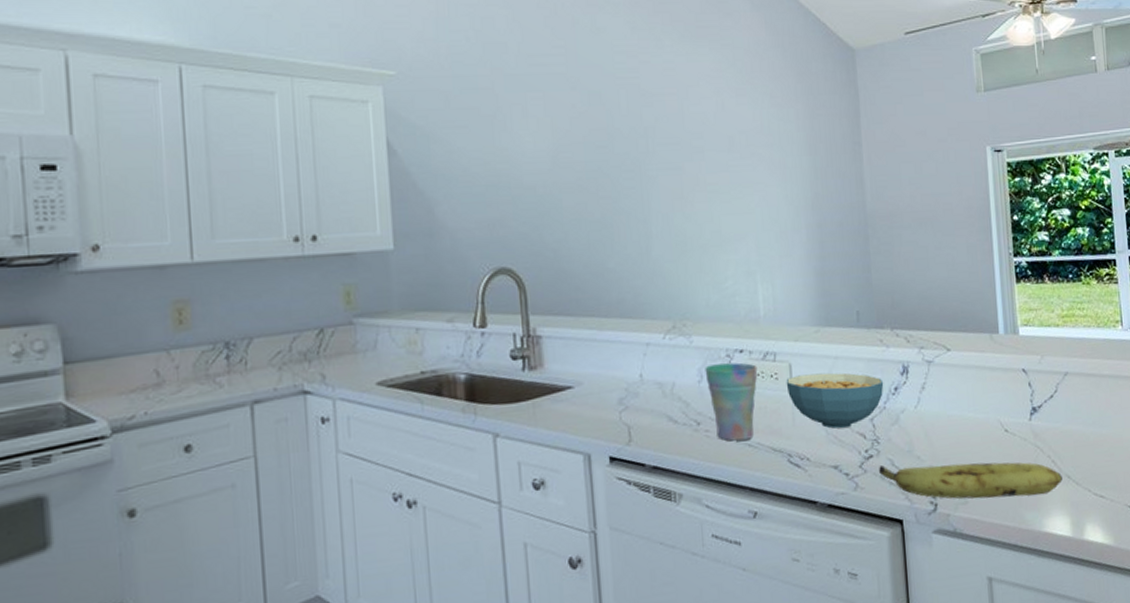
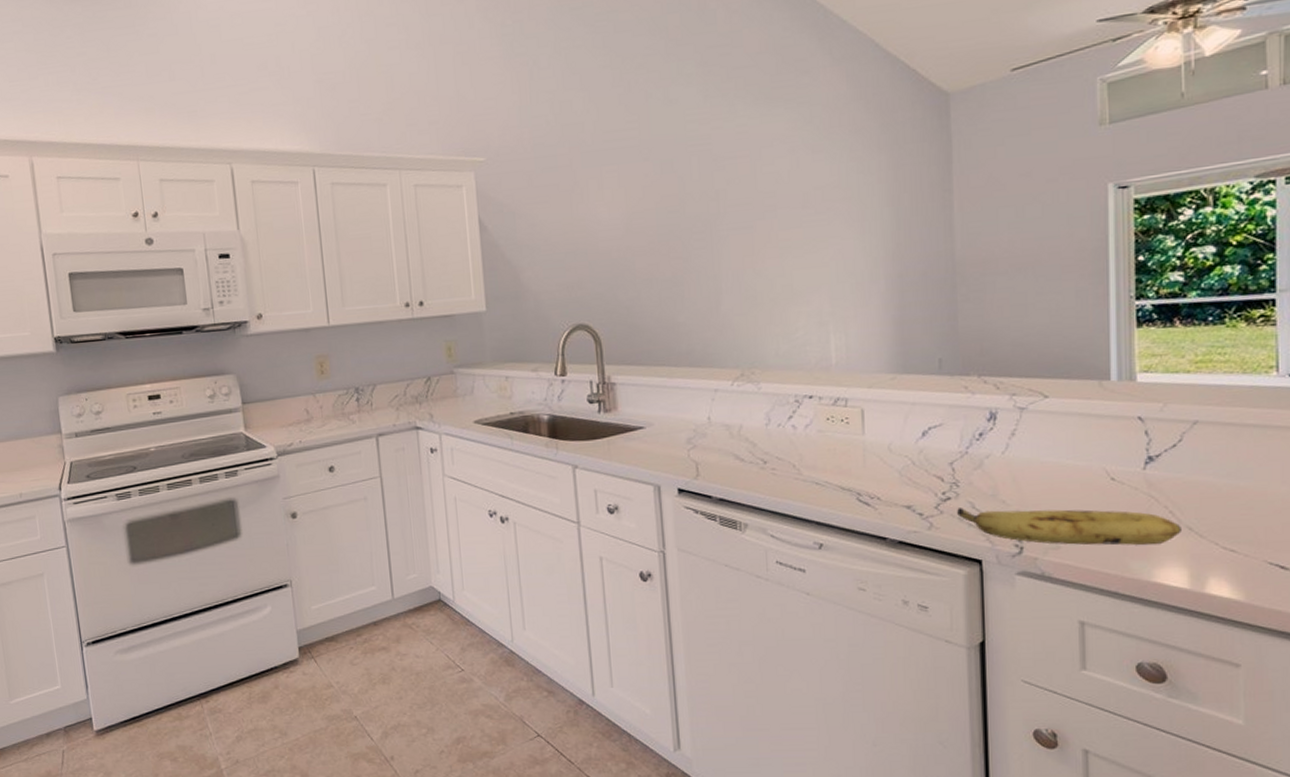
cup: present [705,362,758,441] -> none [773,407,827,479]
cereal bowl: present [786,372,884,429] -> none [857,418,967,471]

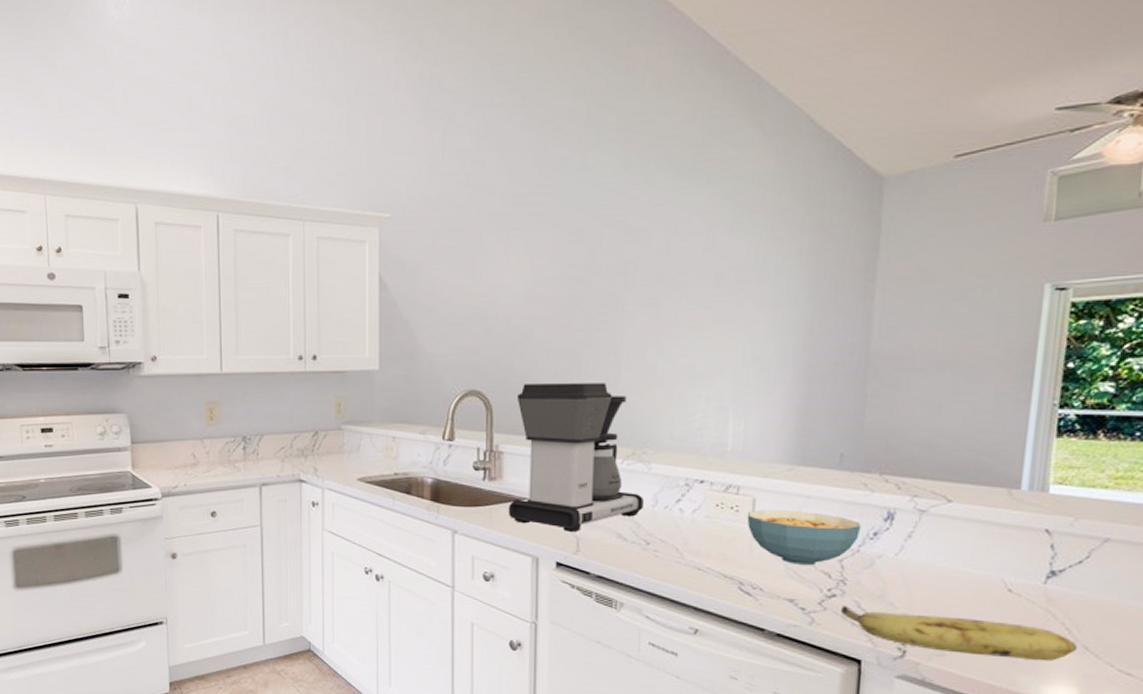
coffee maker: none [623,307,757,458] -> present [508,383,644,533]
cereal bowl: none [857,418,967,471] -> present [747,510,862,565]

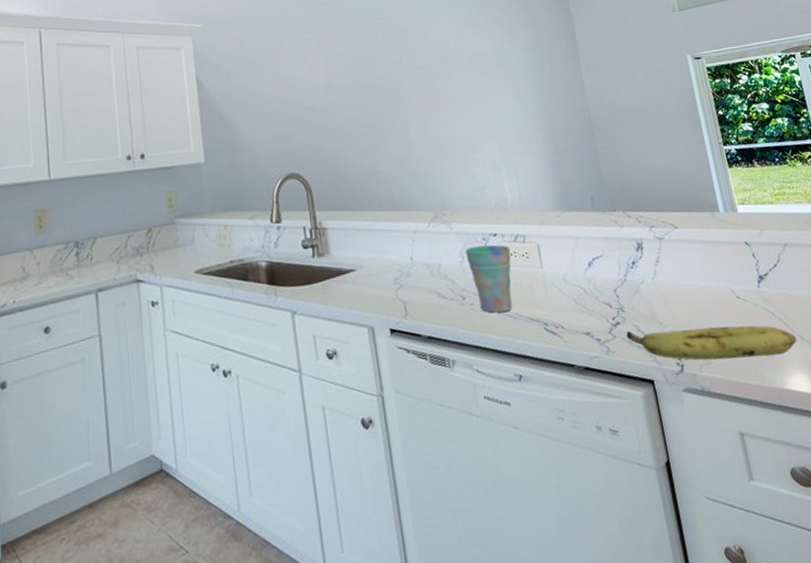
coffee maker: present [508,383,644,533] -> none [330,156,454,298]
cup: none [660,492,717,563] -> present [465,245,513,313]
cereal bowl: present [747,510,862,565] -> none [536,250,623,300]

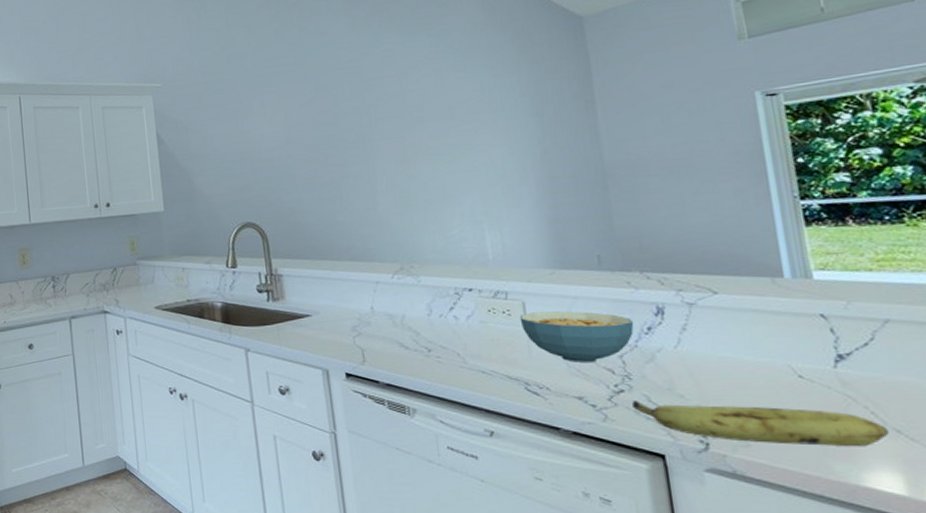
cup: present [465,245,513,313] -> none [434,299,489,367]
cereal bowl: none [536,250,623,300] -> present [519,311,634,362]

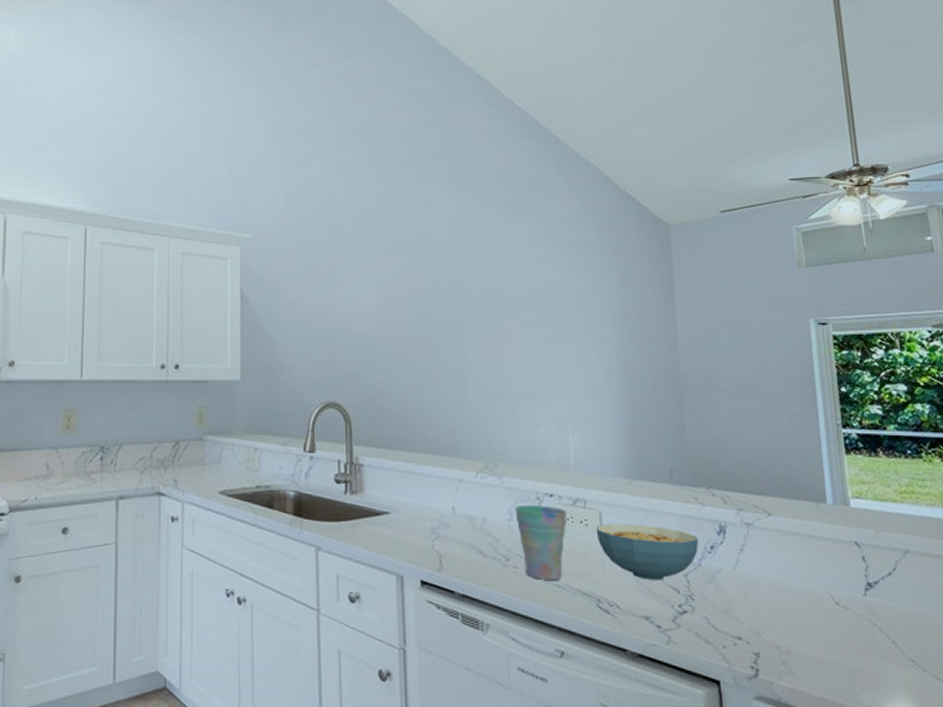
cup: none [434,299,489,367] -> present [515,505,567,580]
fruit: present [632,401,889,446] -> none [694,623,905,675]

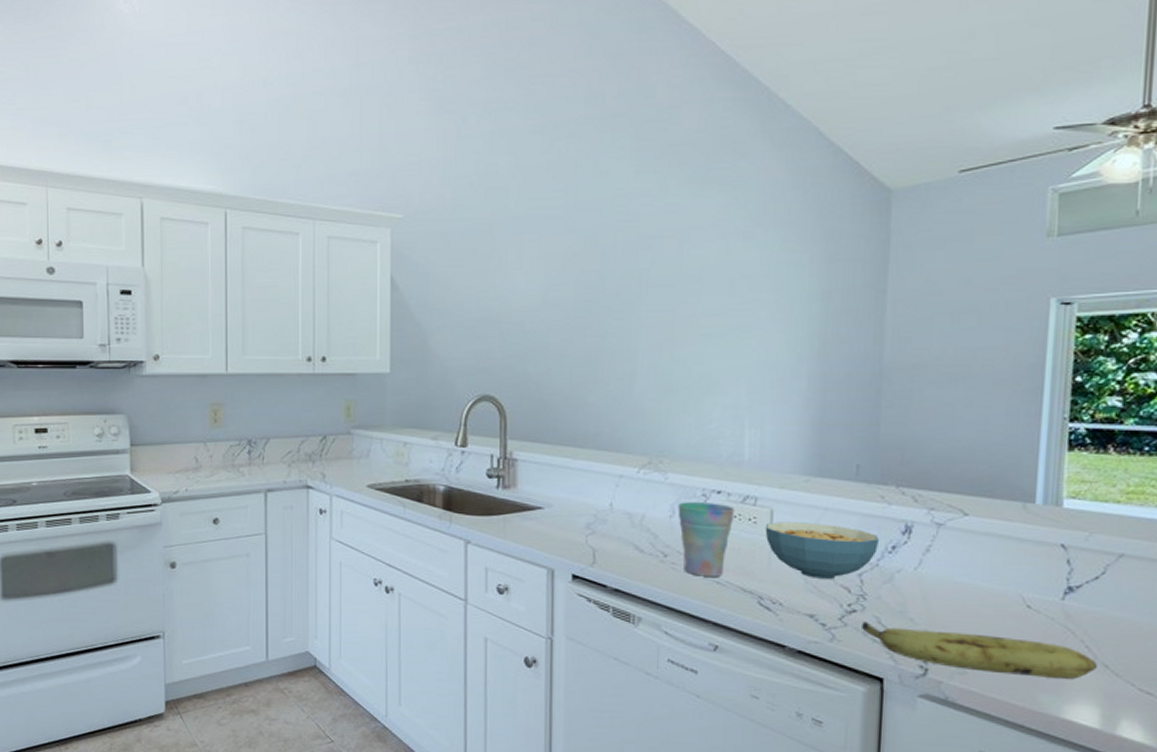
fruit: none [694,623,905,675] -> present [862,622,1097,679]

